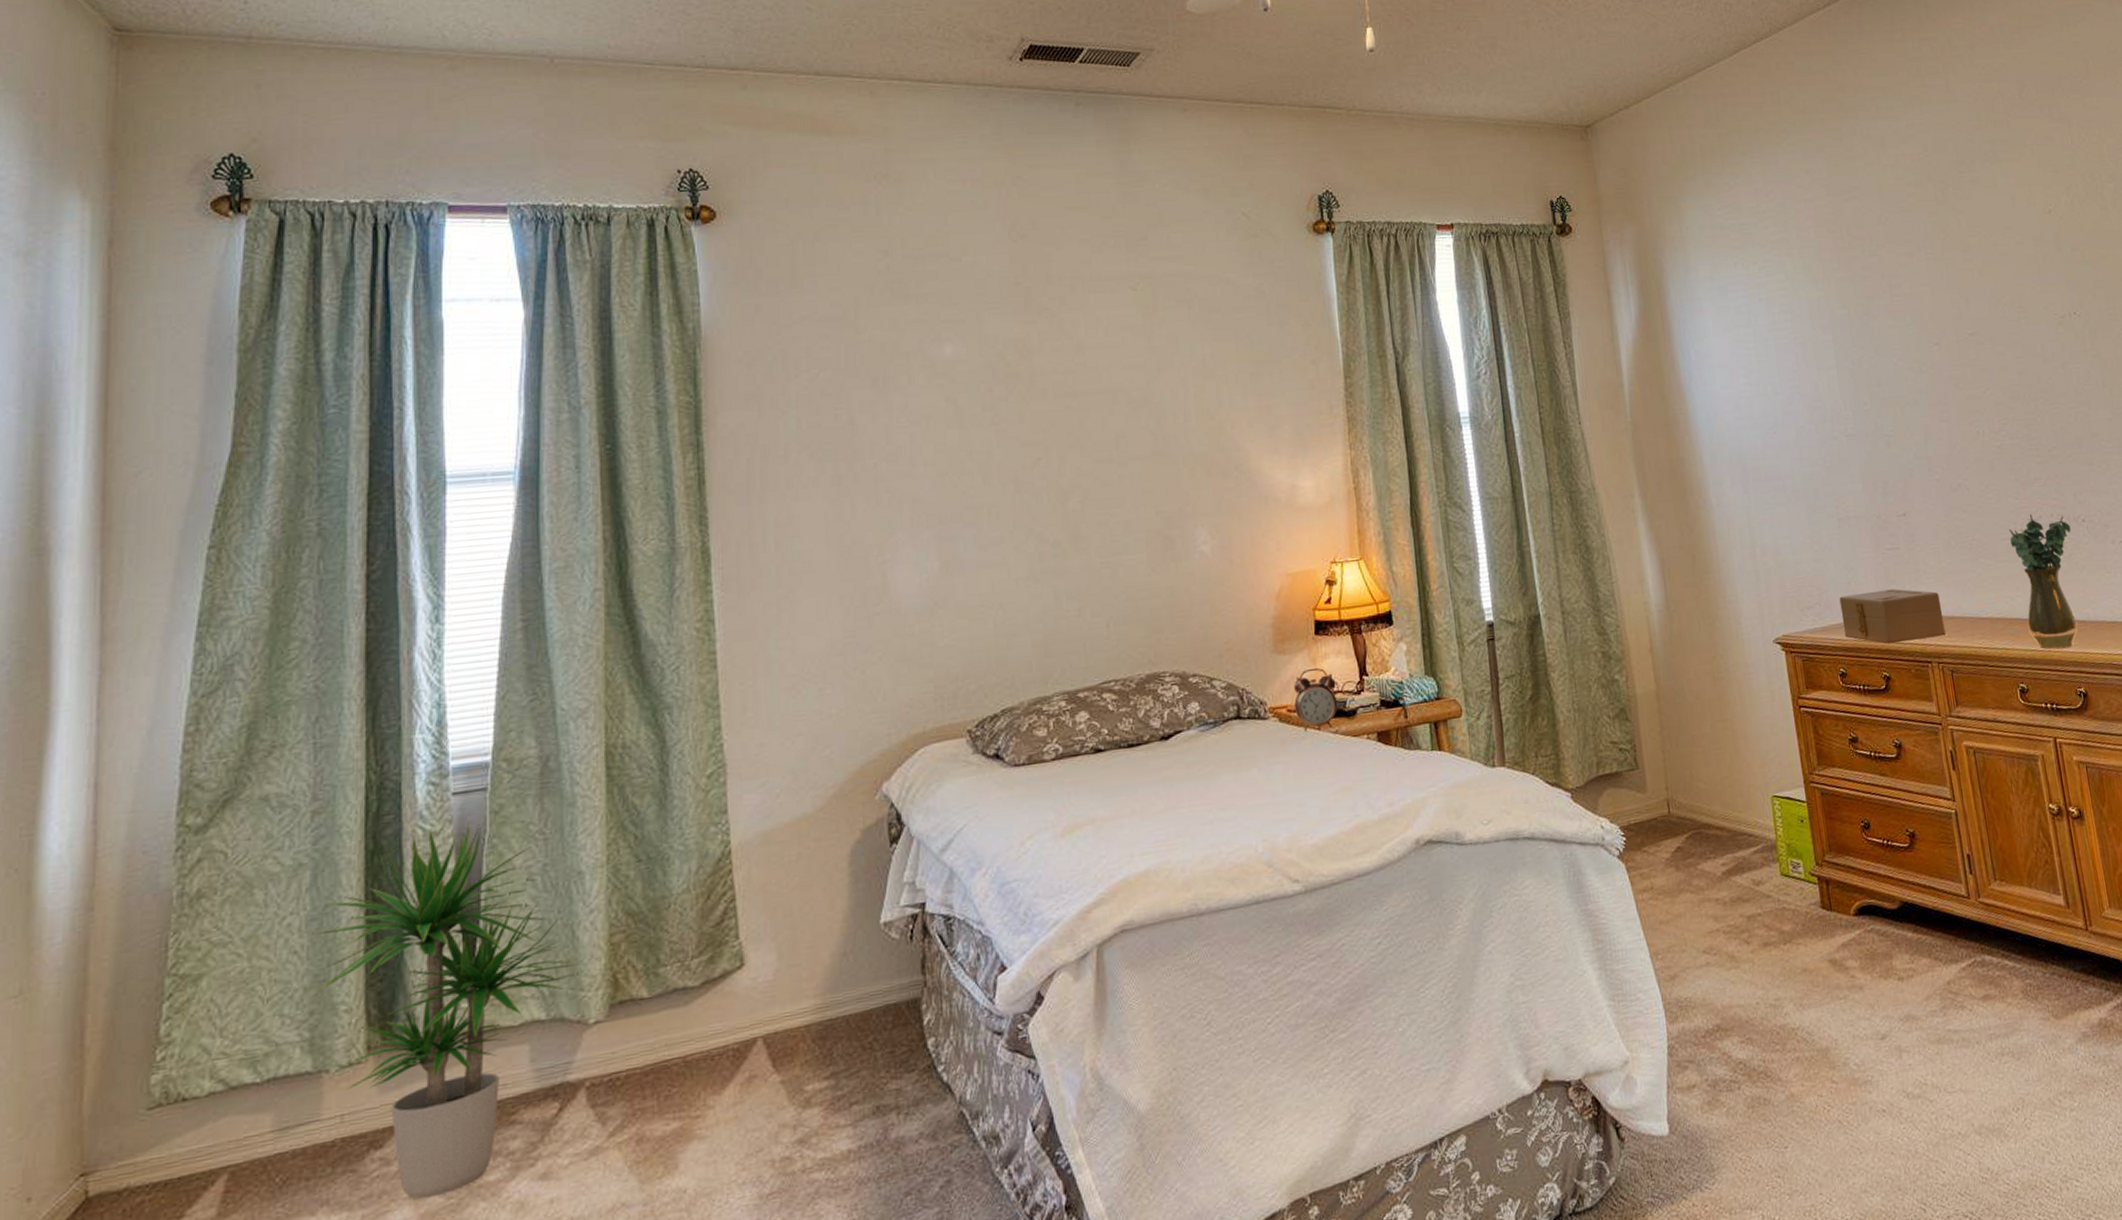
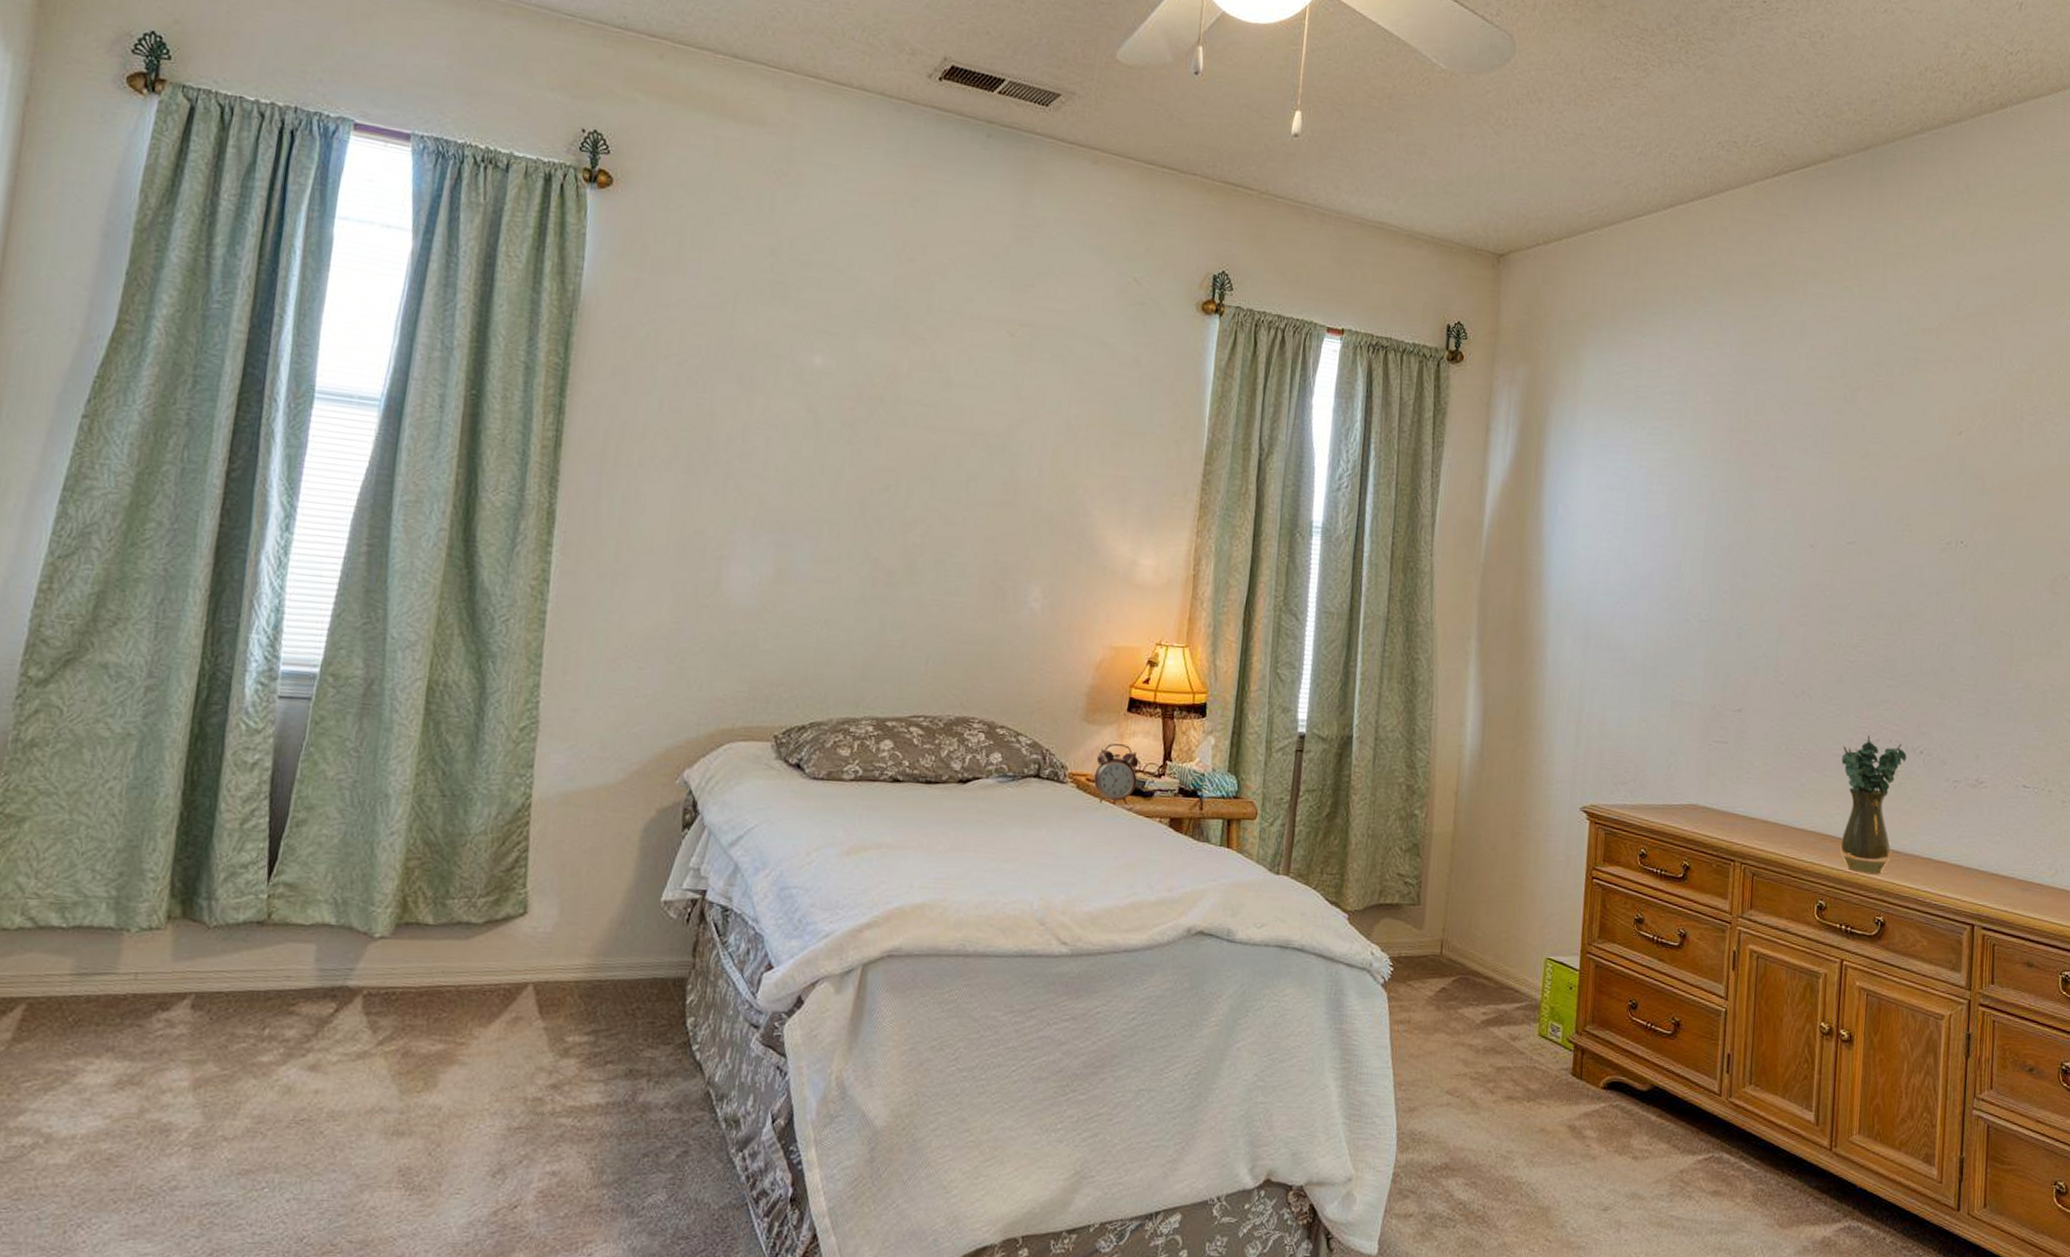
potted plant: present [312,822,580,1200] -> none [127,725,373,1066]
jewelry box: present [1839,588,1946,644] -> none [1653,778,1757,838]

